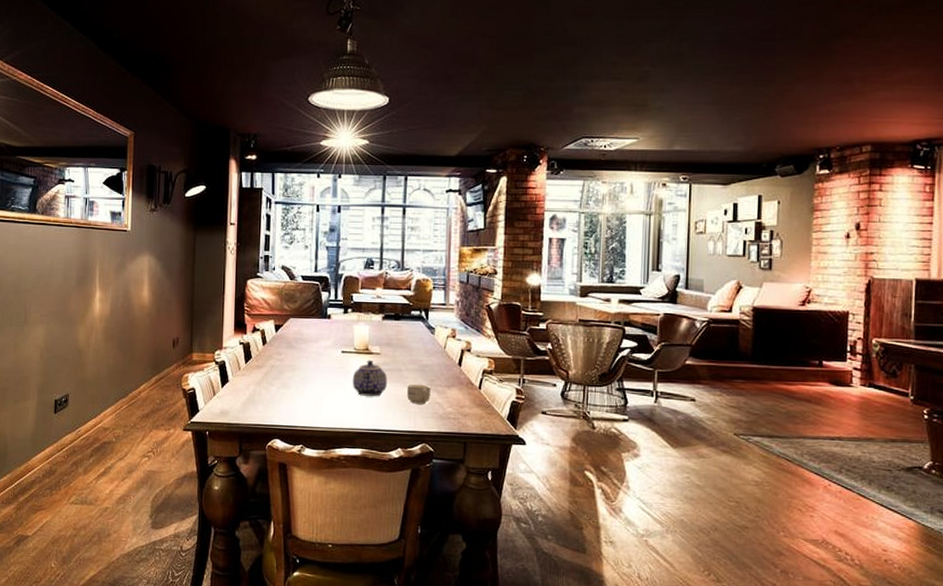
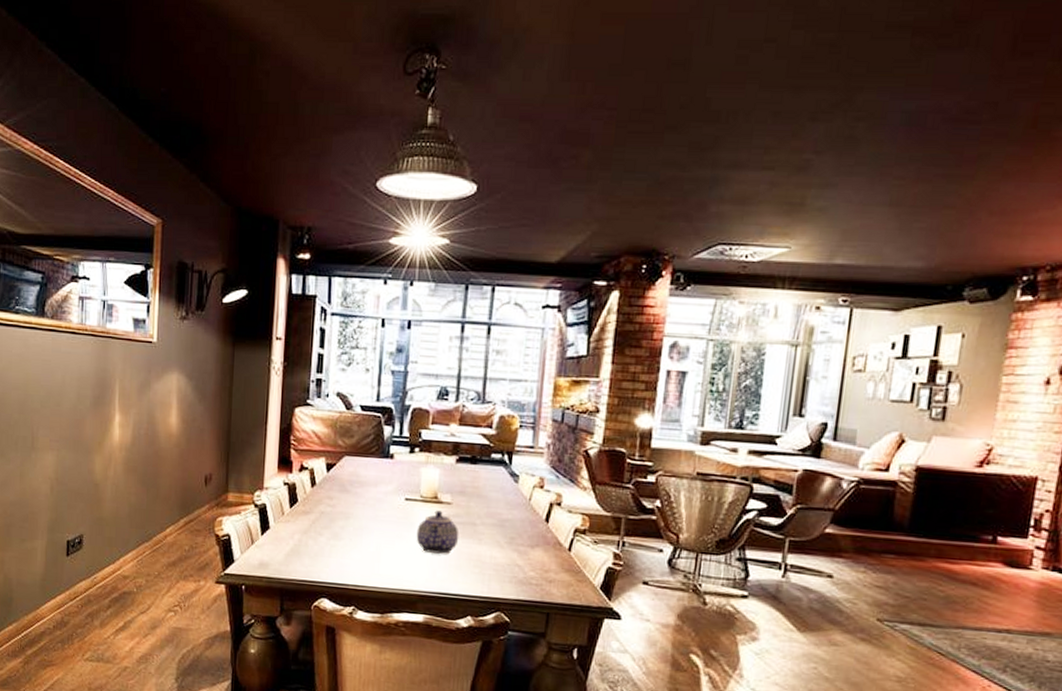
cup: present [407,384,431,404] -> none [481,541,511,566]

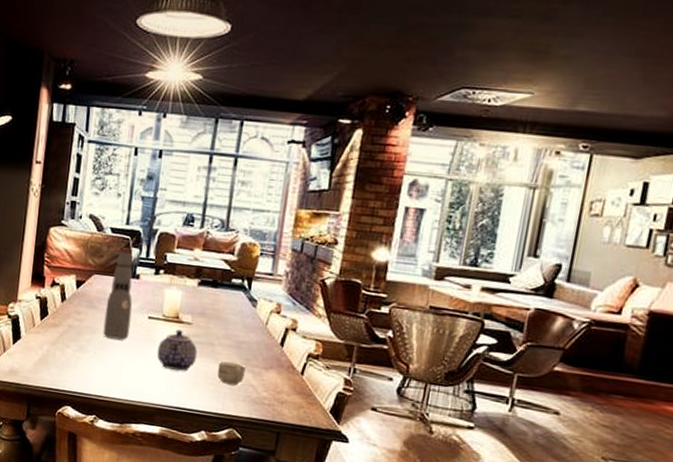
bottle: none [357,426,388,525] -> present [103,247,133,340]
cup: none [481,541,511,566] -> present [217,361,246,386]

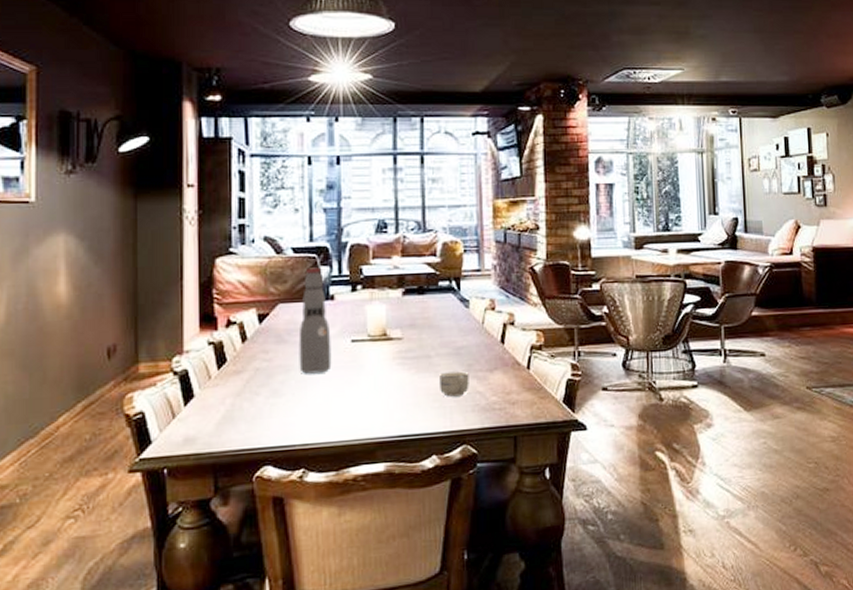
teapot: present [157,329,198,371] -> none [367,348,414,395]

